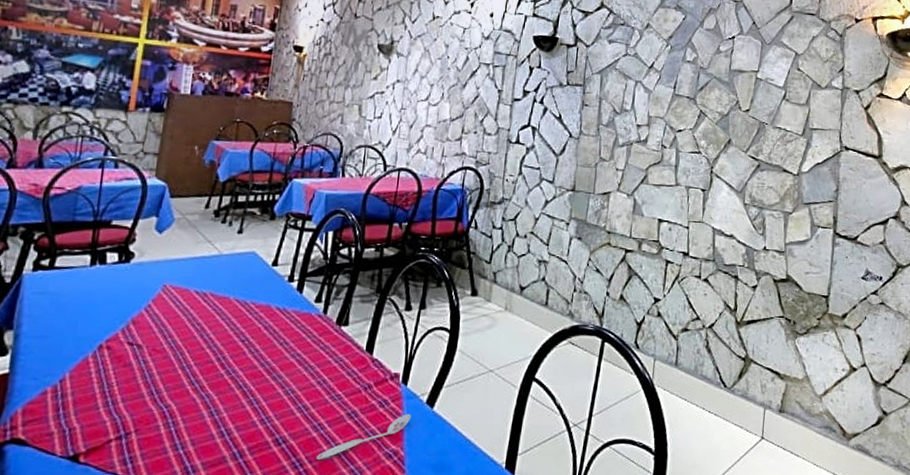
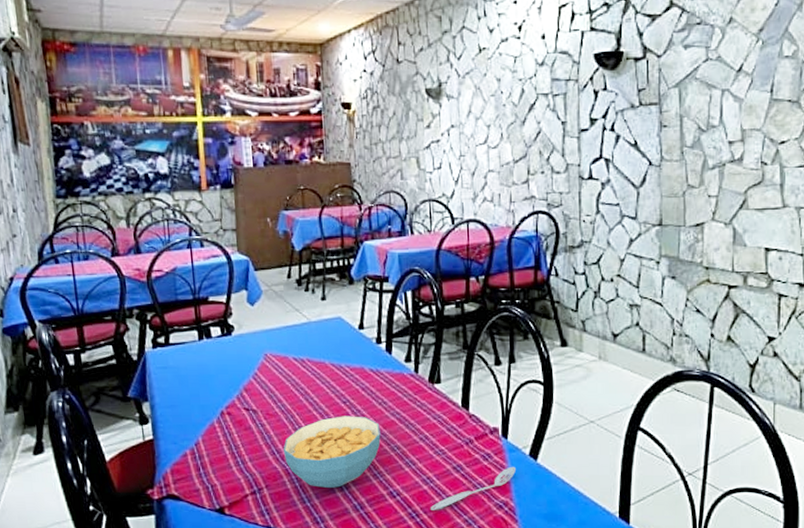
cereal bowl: none [163,355,277,433] -> present [283,416,381,488]

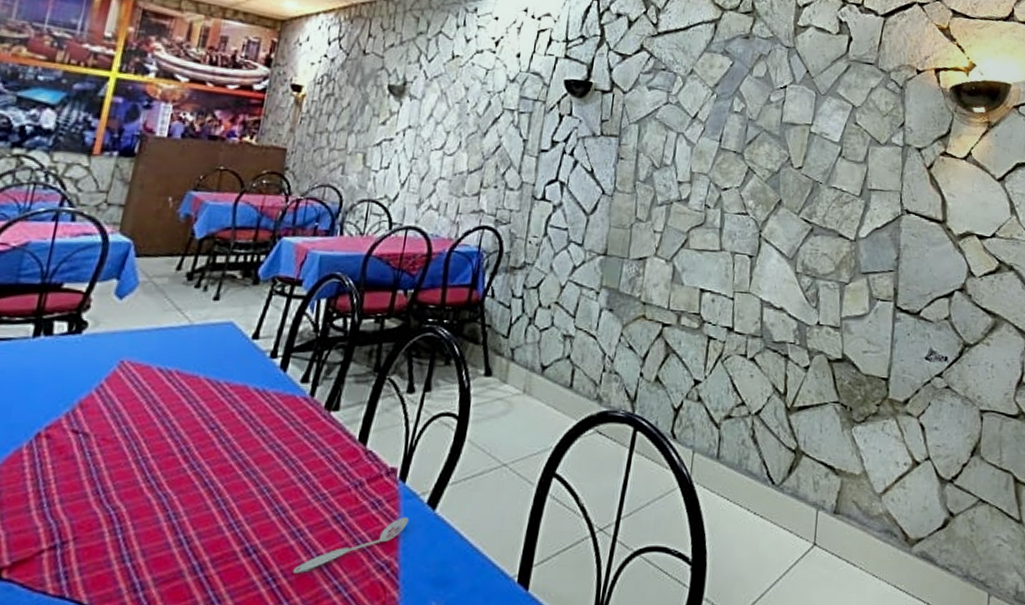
cereal bowl: present [283,416,381,488] -> none [111,445,252,542]

